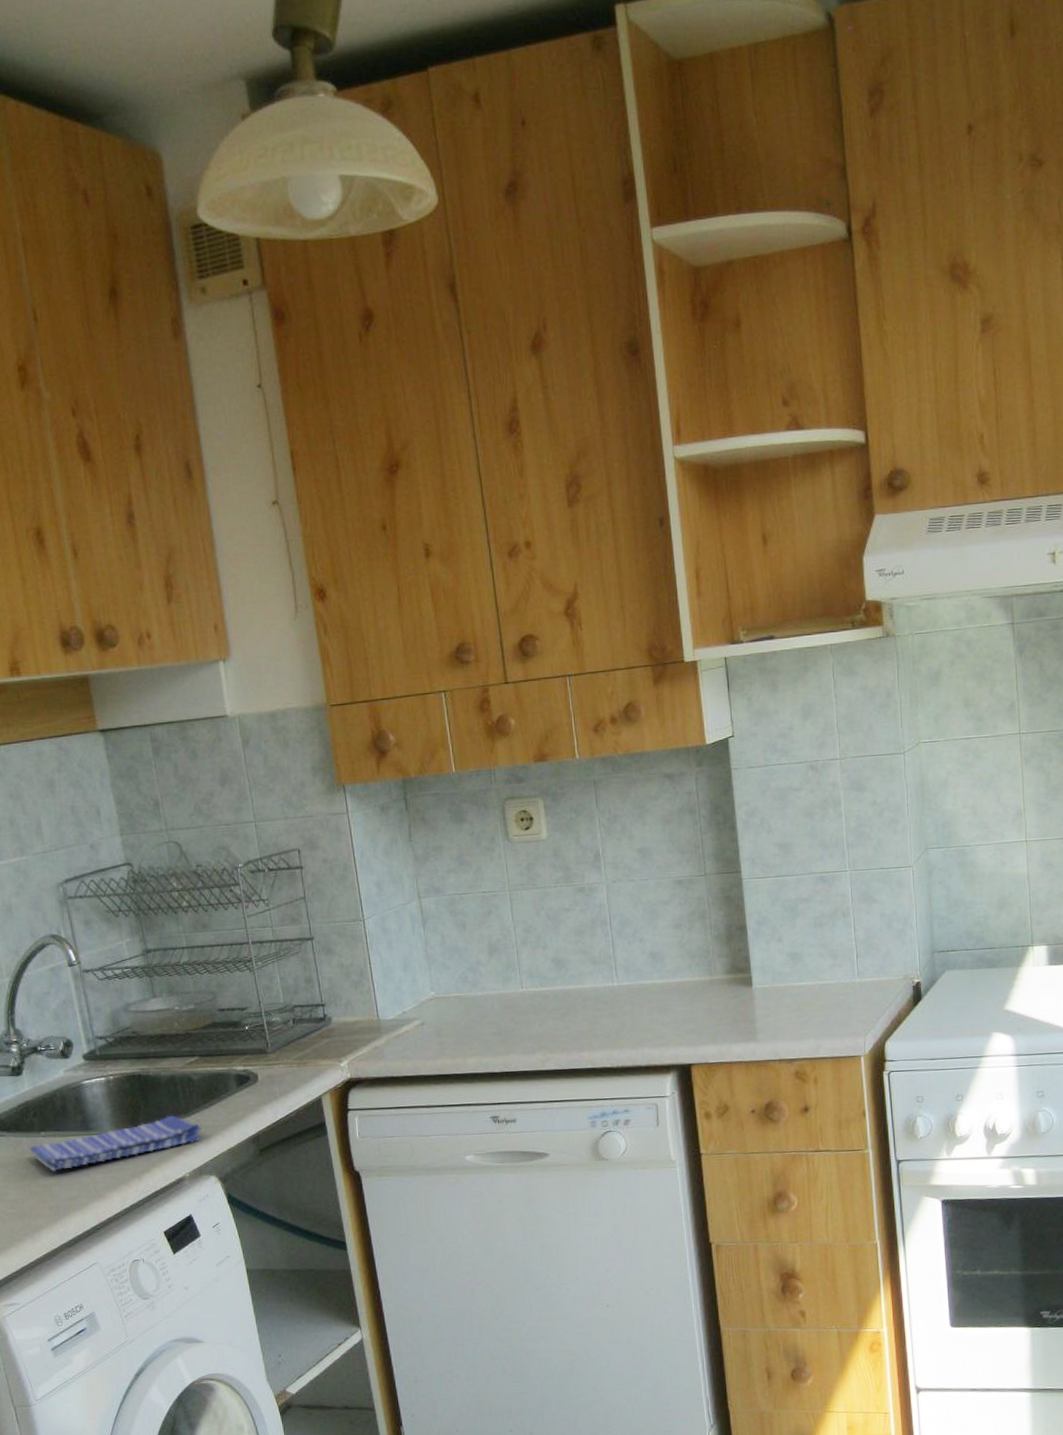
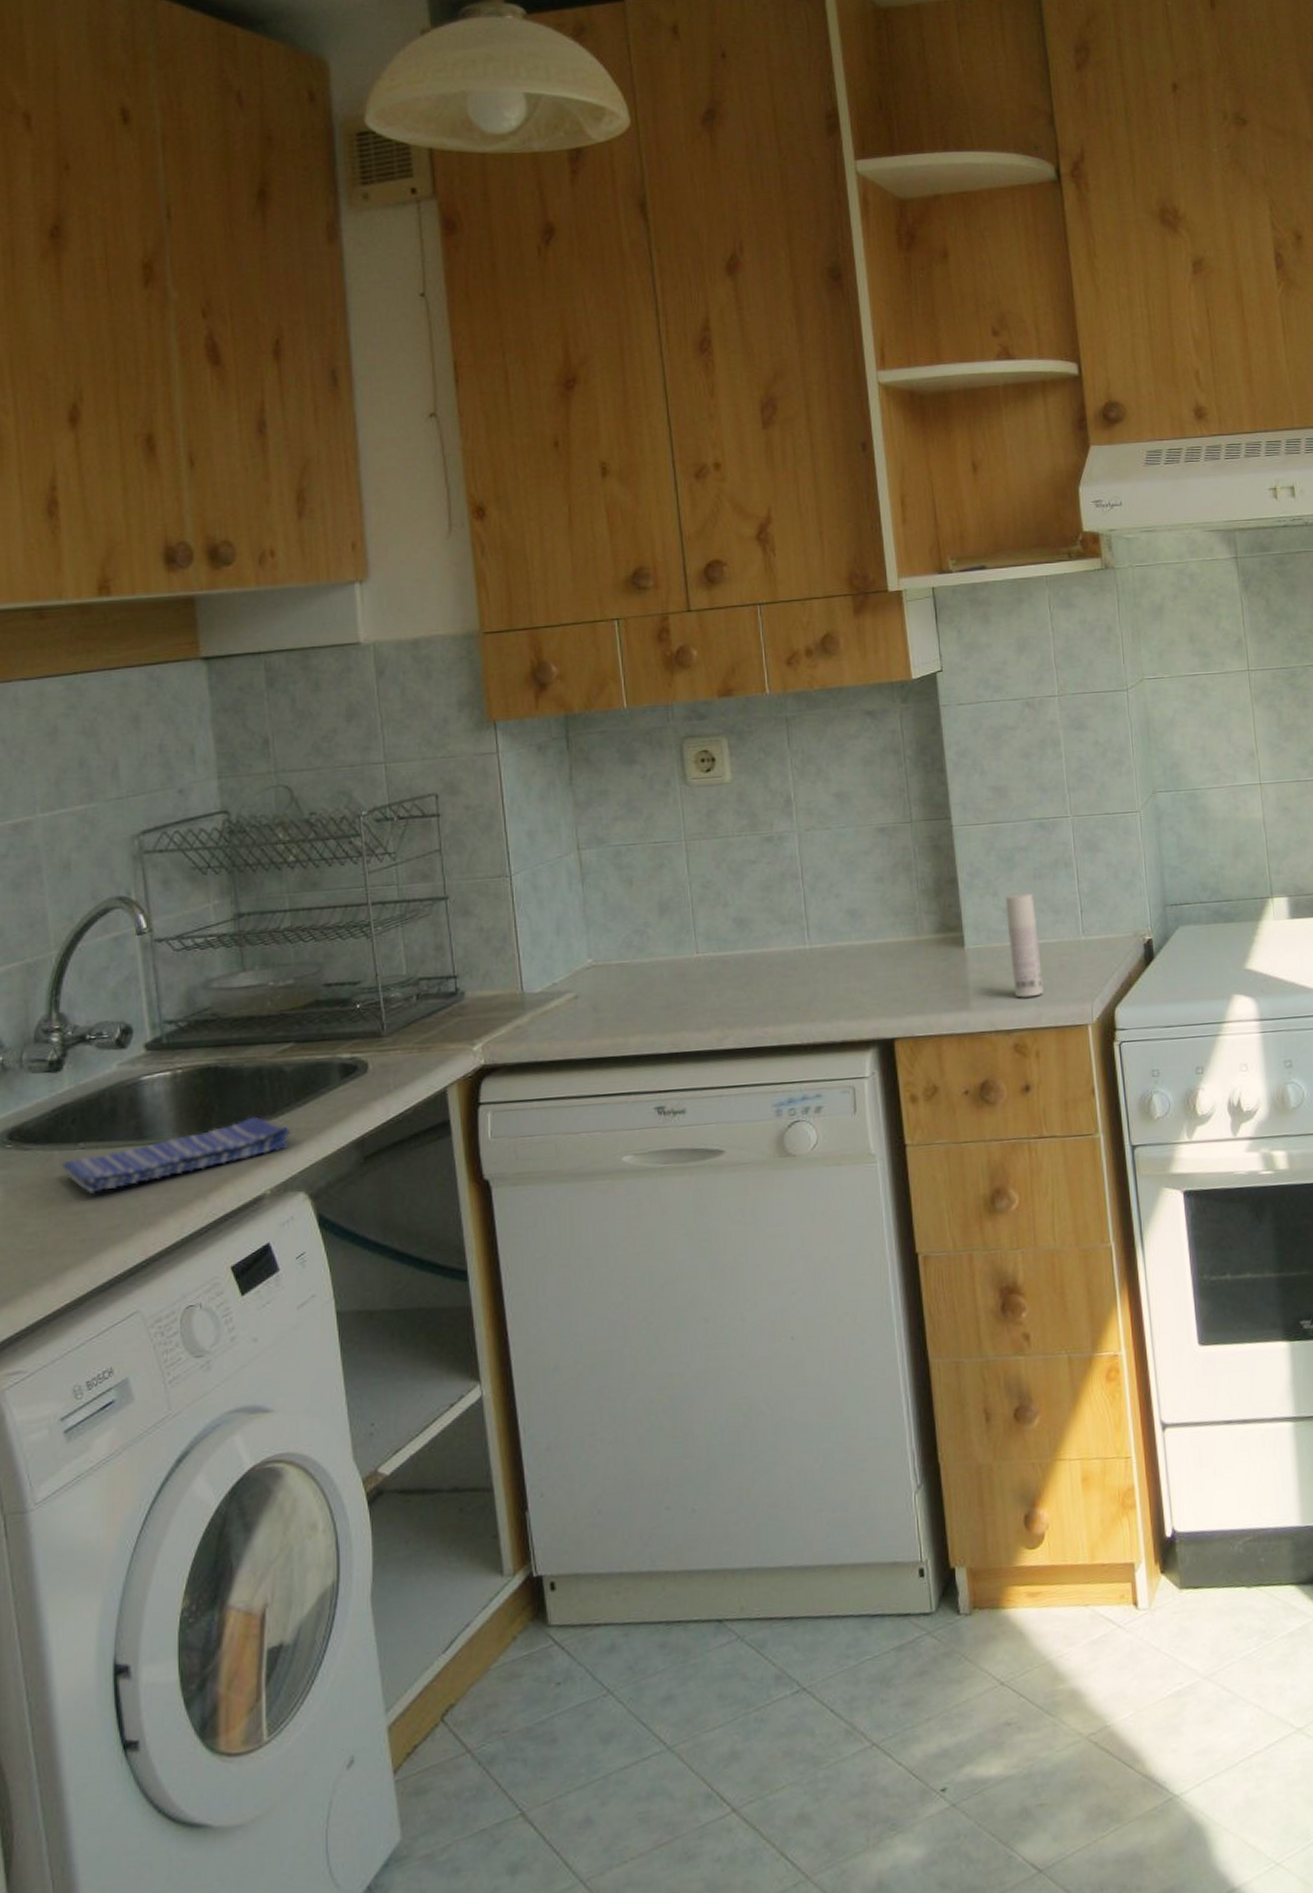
bottle: none [789,938,822,1032] -> present [1005,892,1043,998]

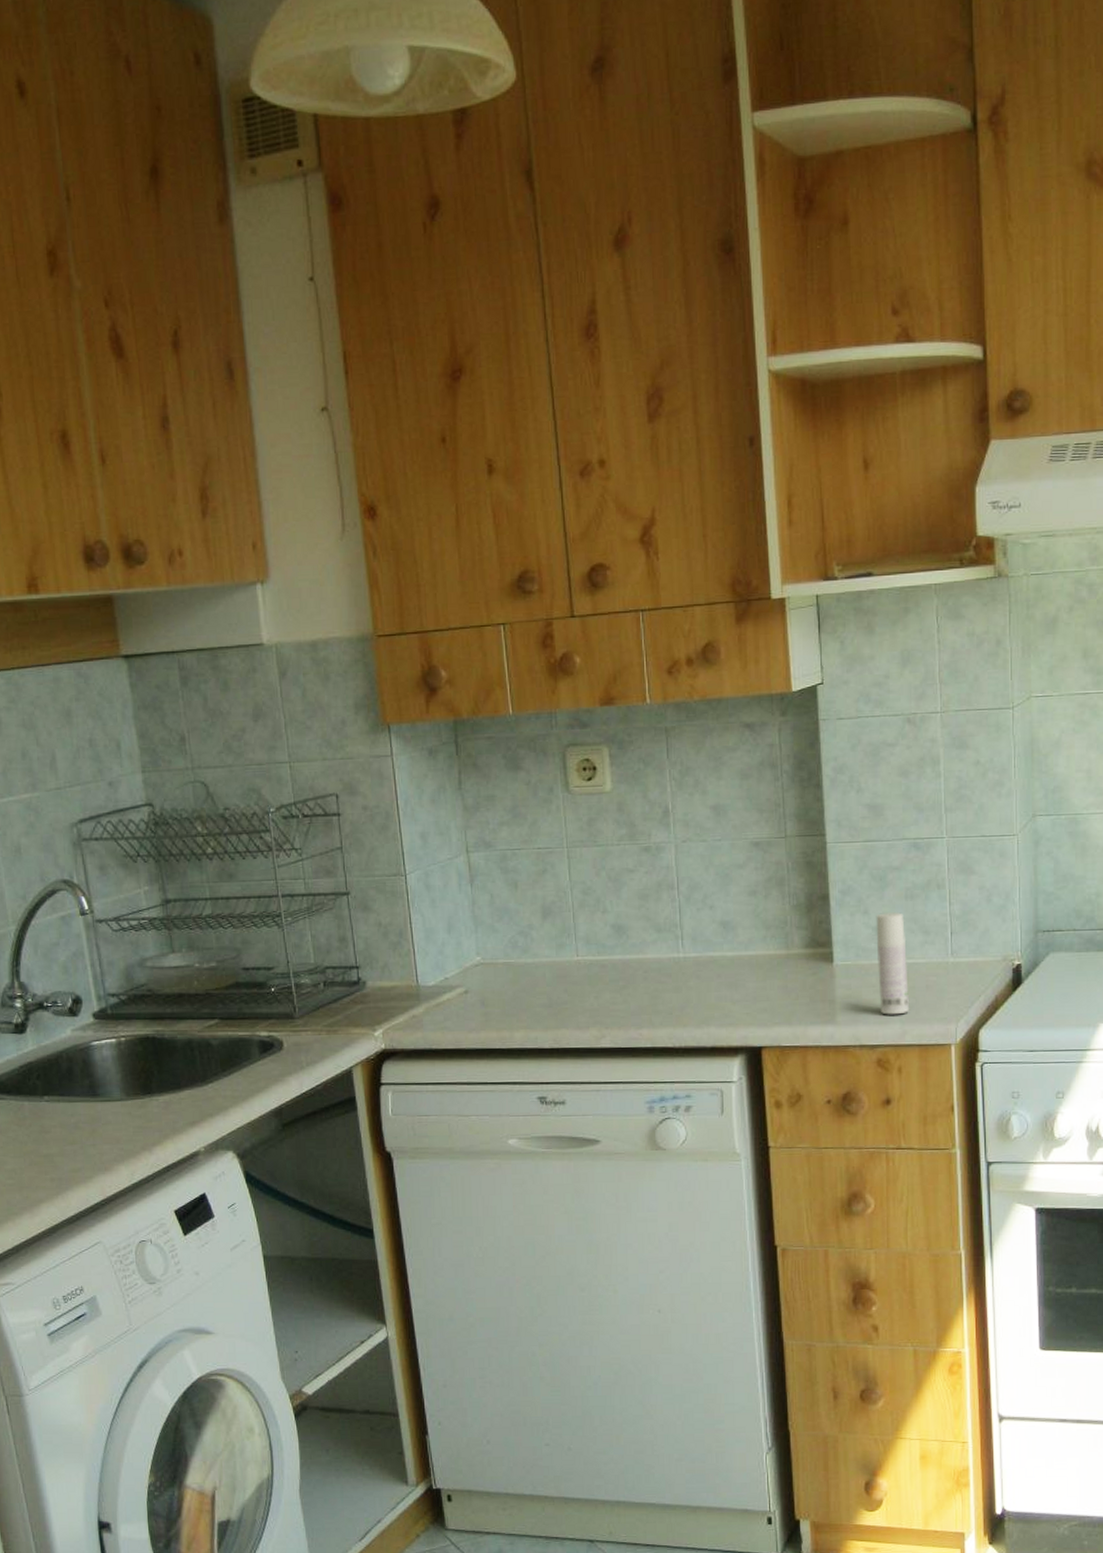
dish towel: present [61,1116,291,1195] -> none [31,1083,219,1141]

